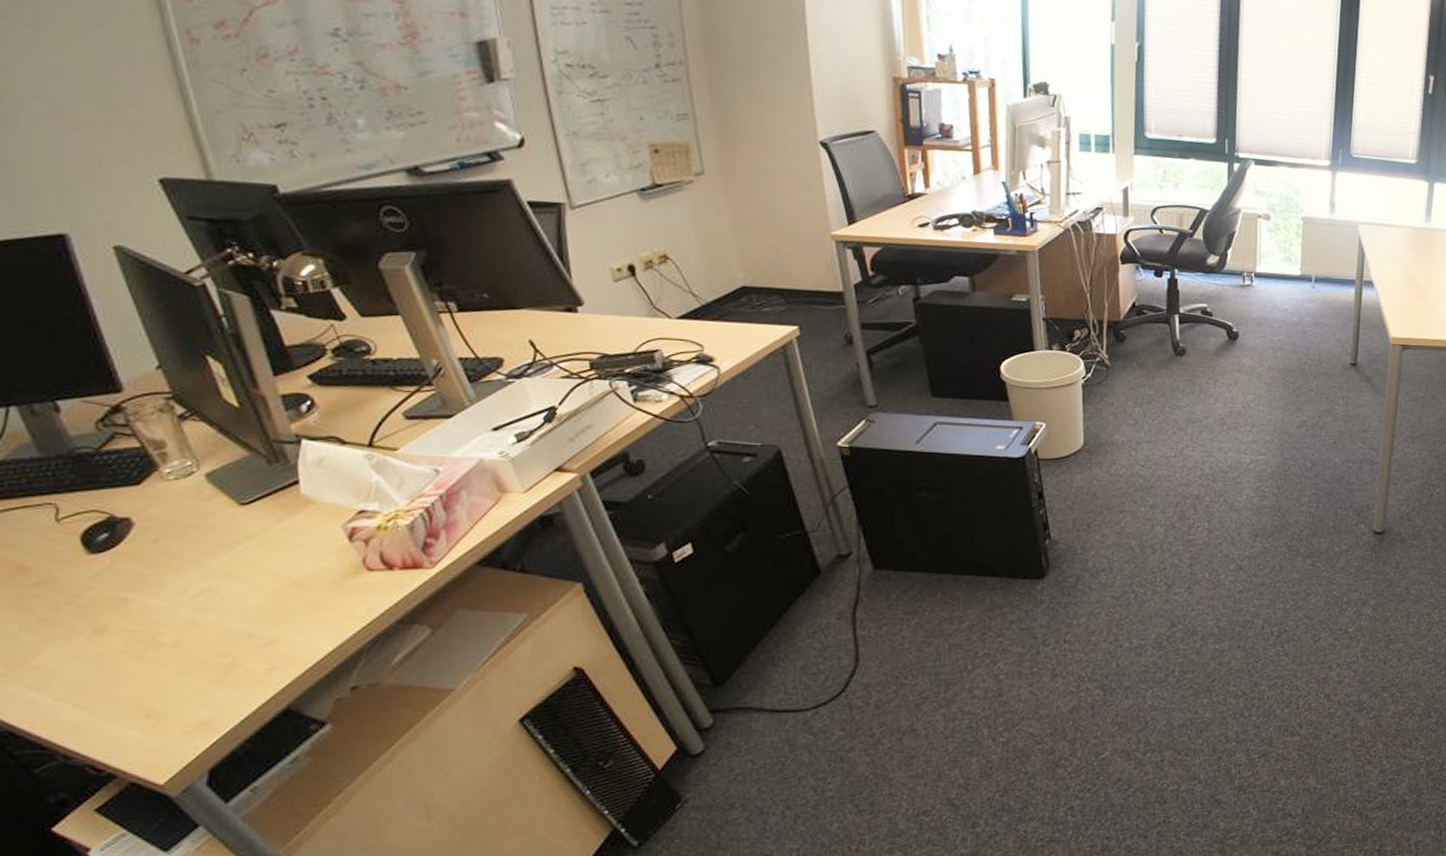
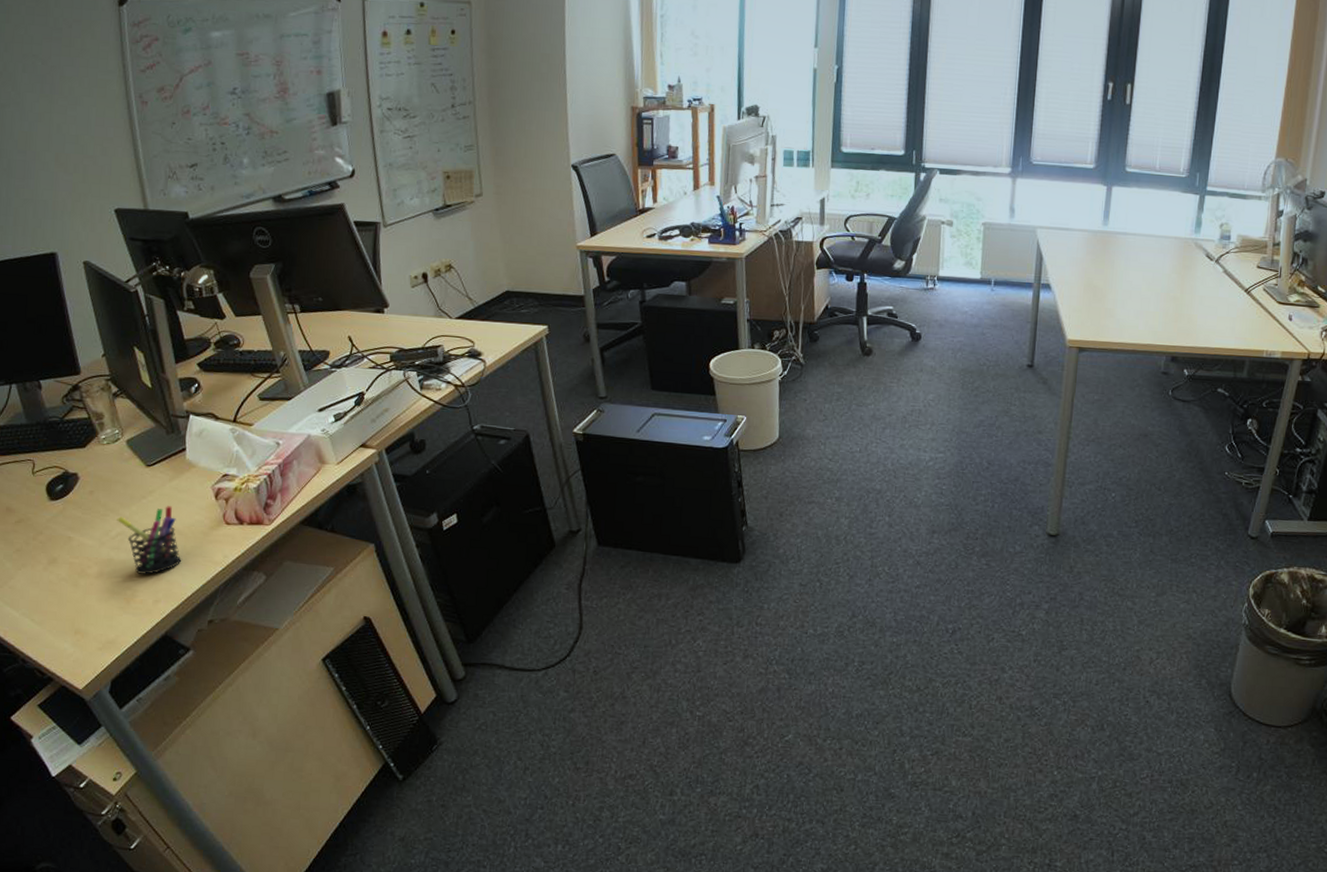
pen holder: none [199,552,305,639] -> present [117,506,182,575]

